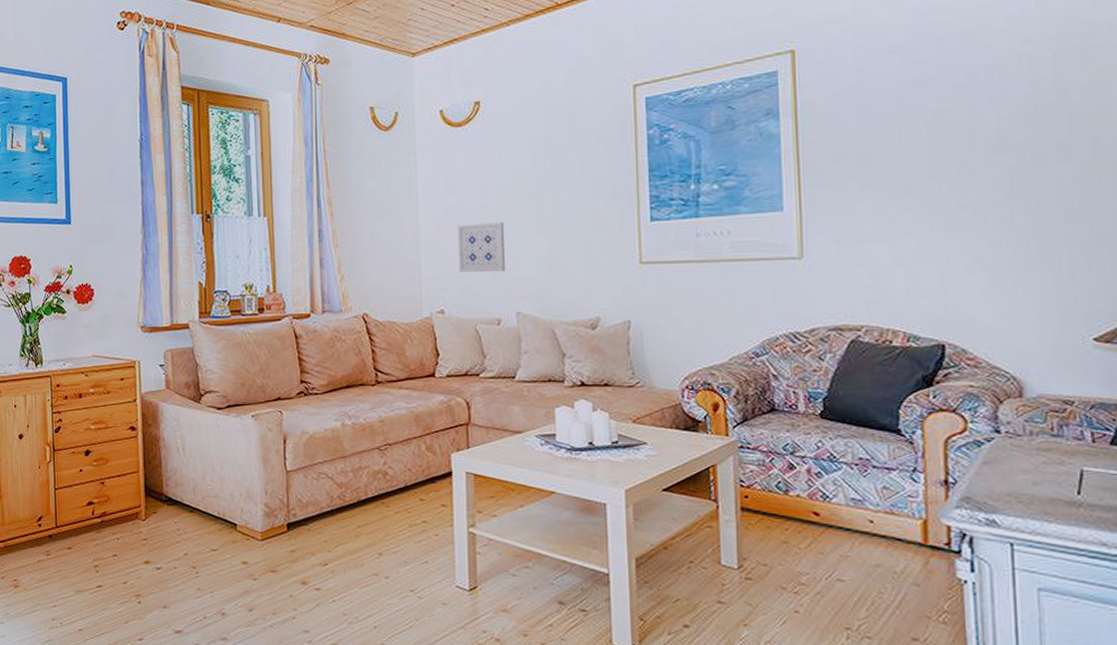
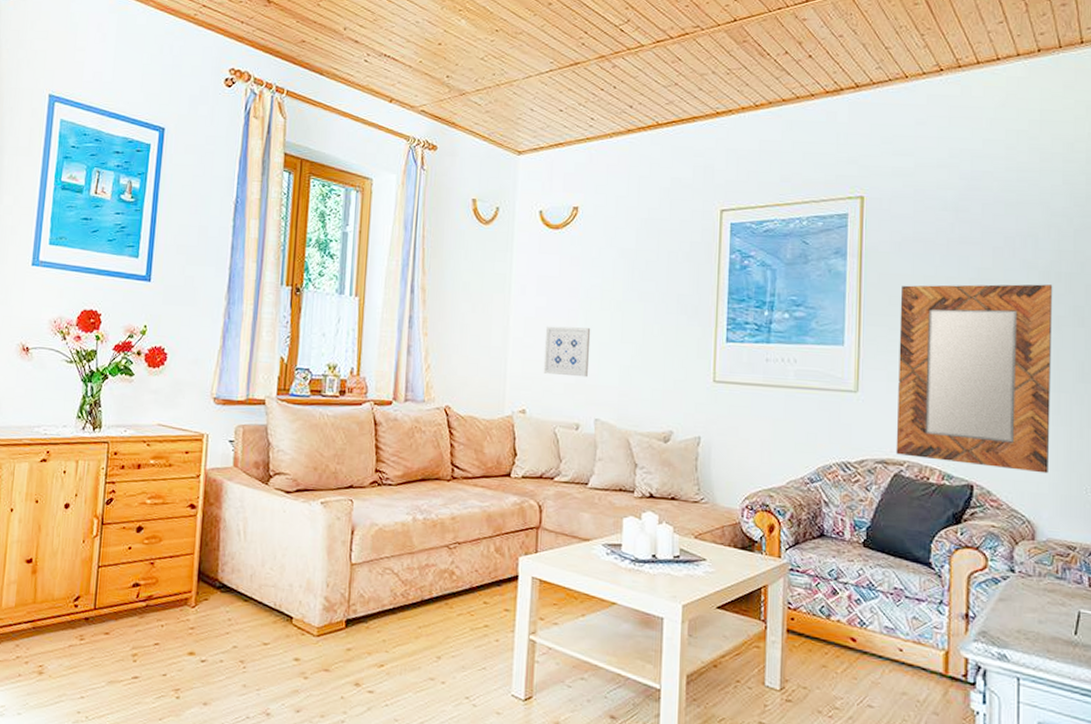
home mirror: none [845,119,1035,325] -> present [896,284,1053,474]

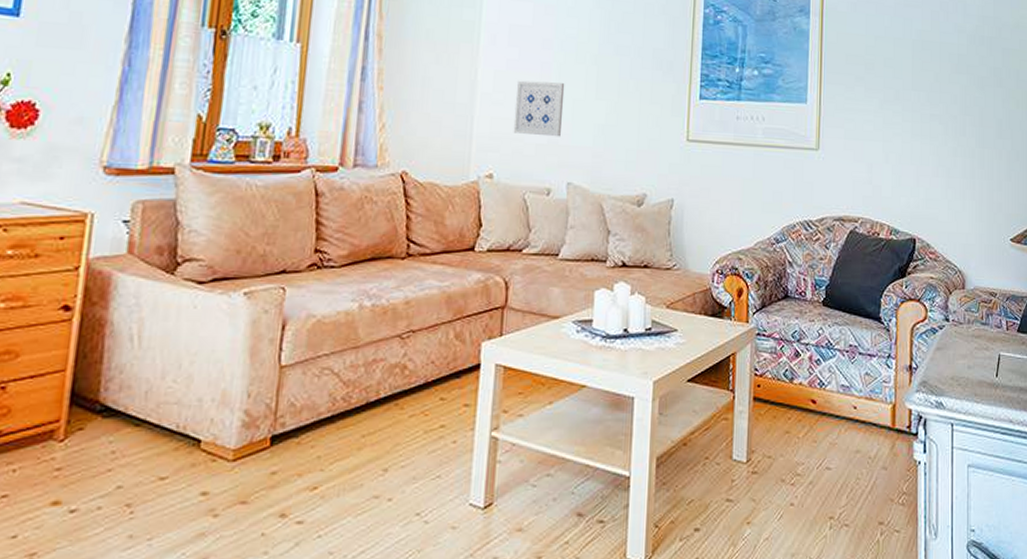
home mirror: present [896,284,1053,474] -> none [851,45,978,225]

